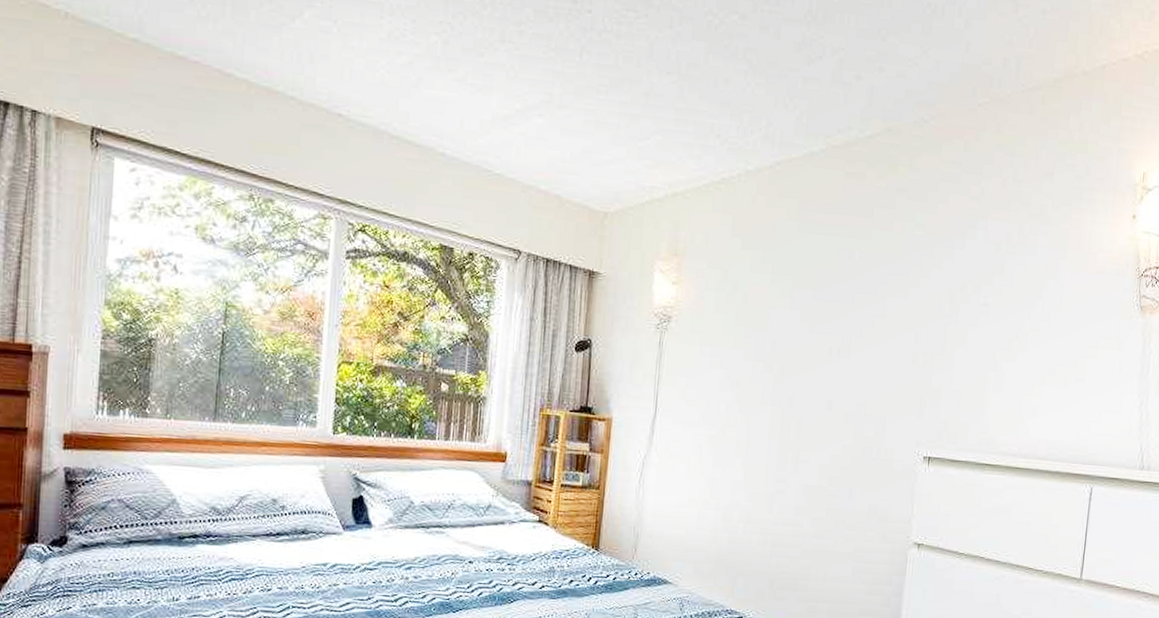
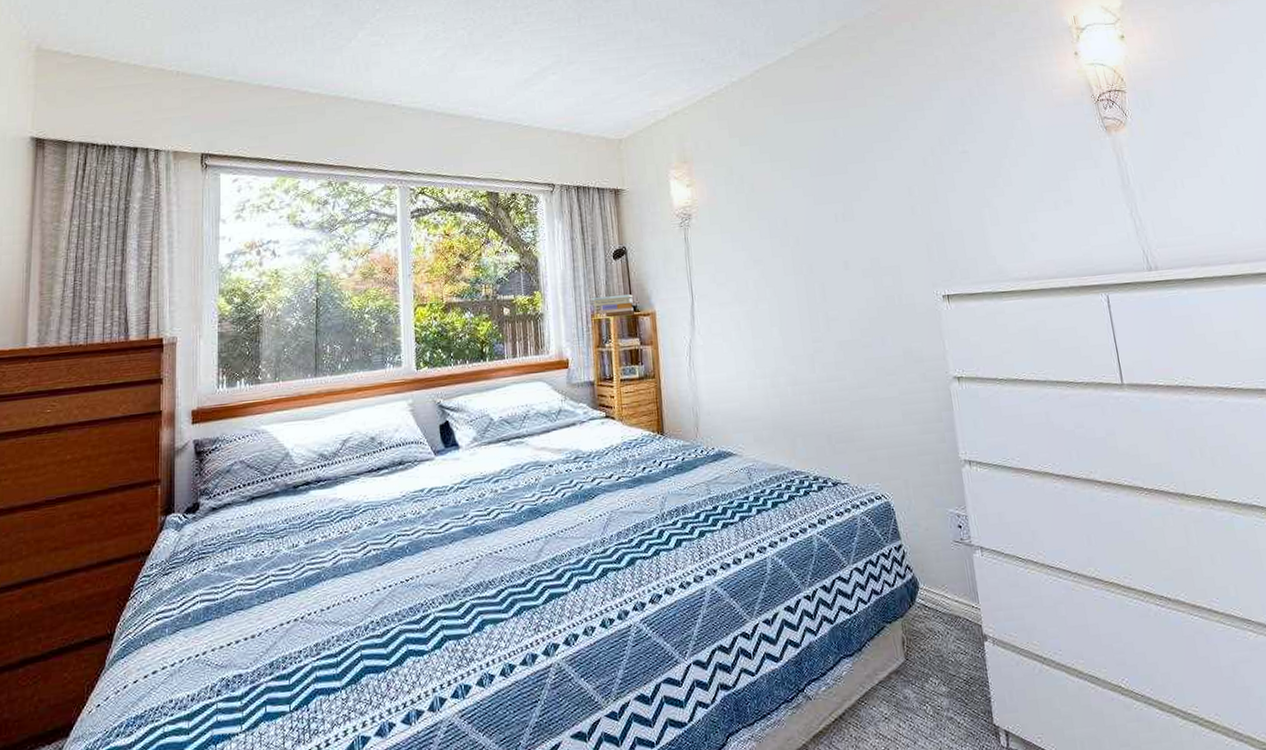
books: none [542,389,591,418] -> present [591,294,634,318]

